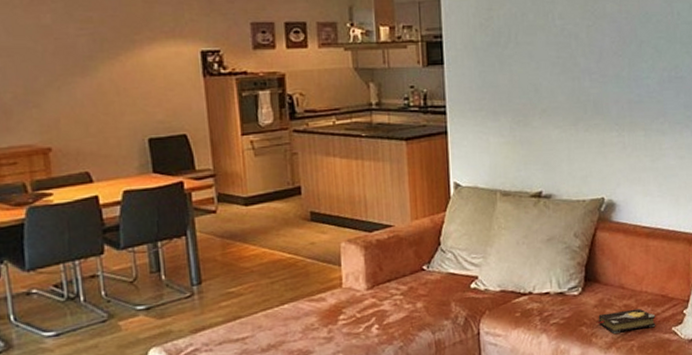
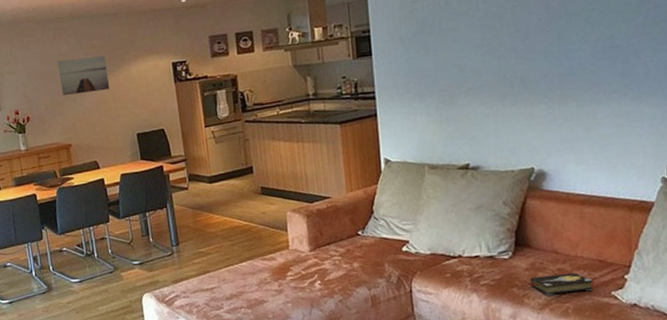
wall art: none [34,33,113,81] -> present [57,56,110,95]

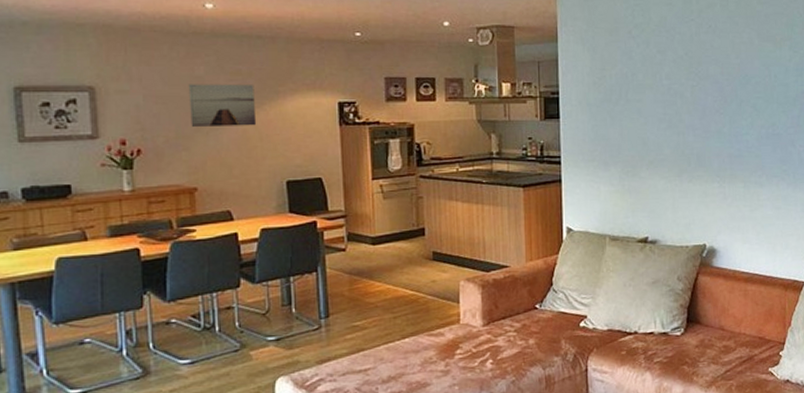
hardback book: present [529,272,594,295] -> none [698,349,754,373]

